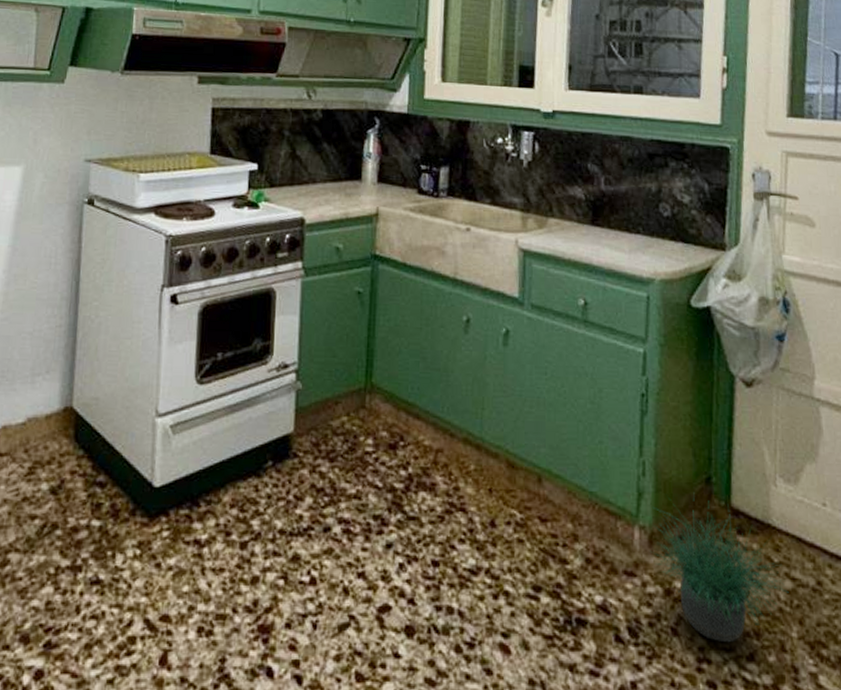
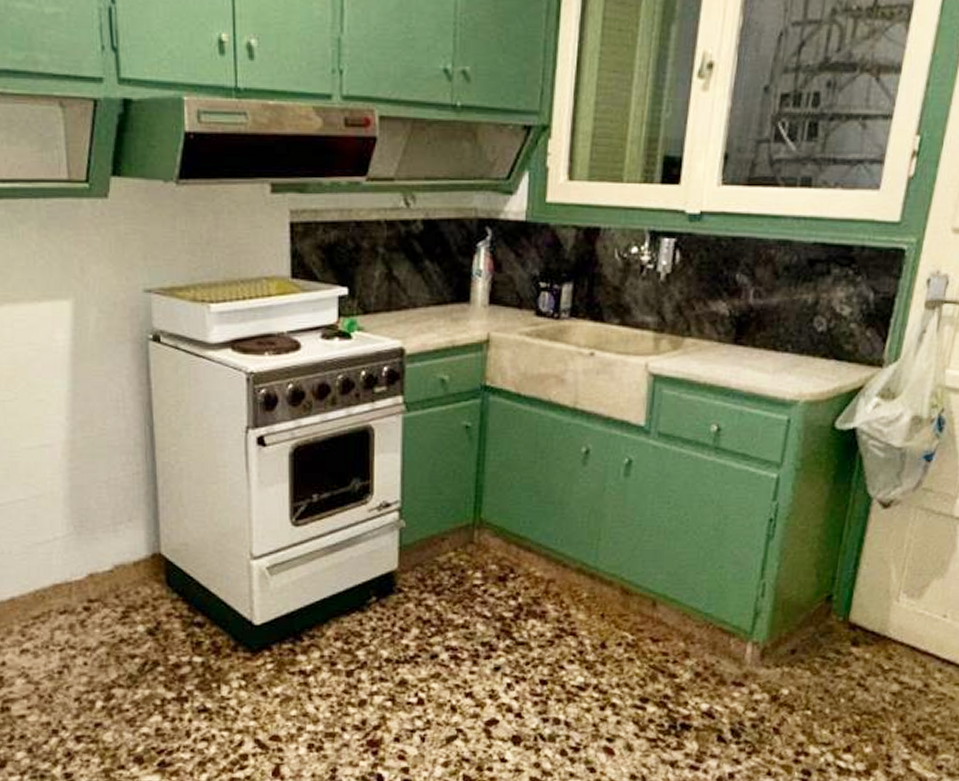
potted plant: present [653,493,789,643] -> none [764,610,895,739]

